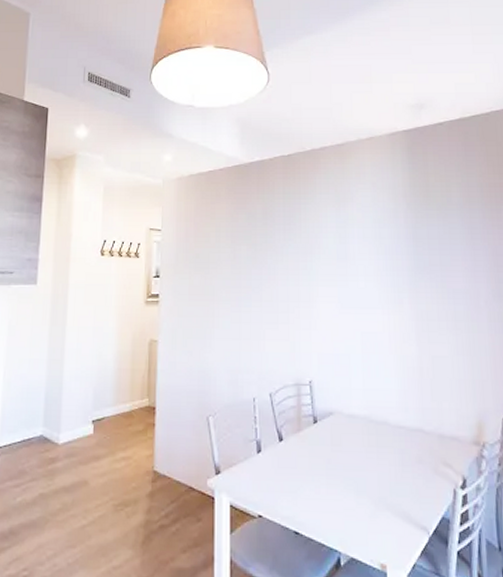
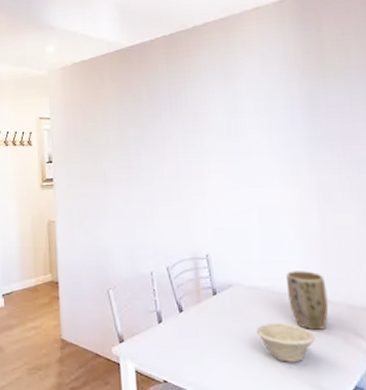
bowl: none [352,452,409,494] -> present [255,322,316,363]
plant pot: none [384,399,422,460] -> present [286,271,329,330]

